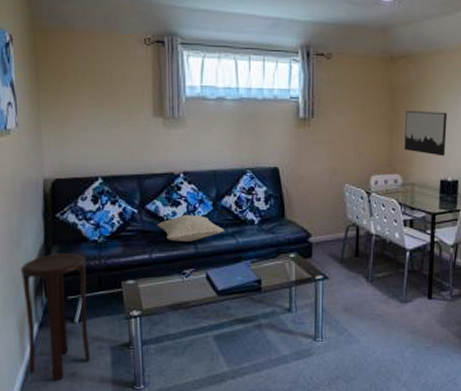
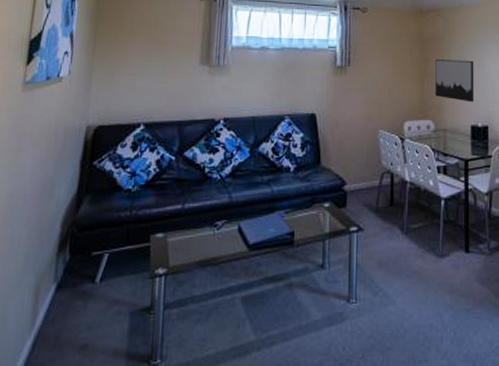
stool: present [20,253,91,380] -> none [37,204,117,354]
cushion: present [157,214,225,242] -> none [193,161,260,190]

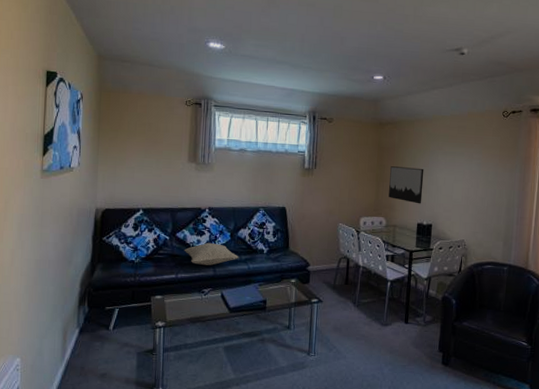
cushion: none [193,161,260,190] -> present [184,242,239,265]

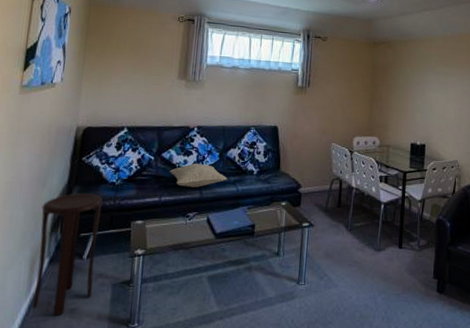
stool: none [67,270,124,379] -> present [32,193,103,316]
wall art: present [388,166,424,204] -> none [382,85,417,124]

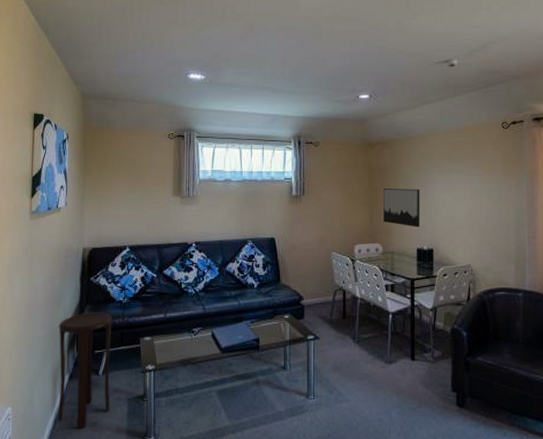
cushion: present [169,163,228,188] -> none [172,278,229,303]
wall art: none [382,85,417,124] -> present [384,188,420,228]

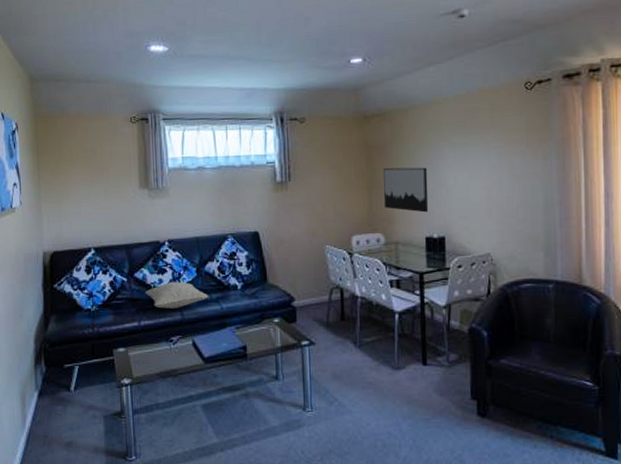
stool: present [58,312,112,429] -> none [22,323,85,449]
cushion: none [172,278,229,303] -> present [144,281,209,309]

